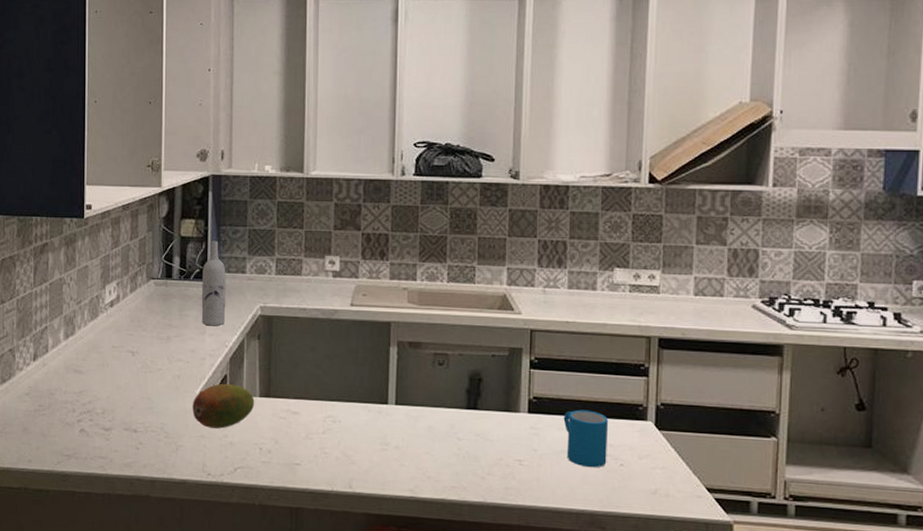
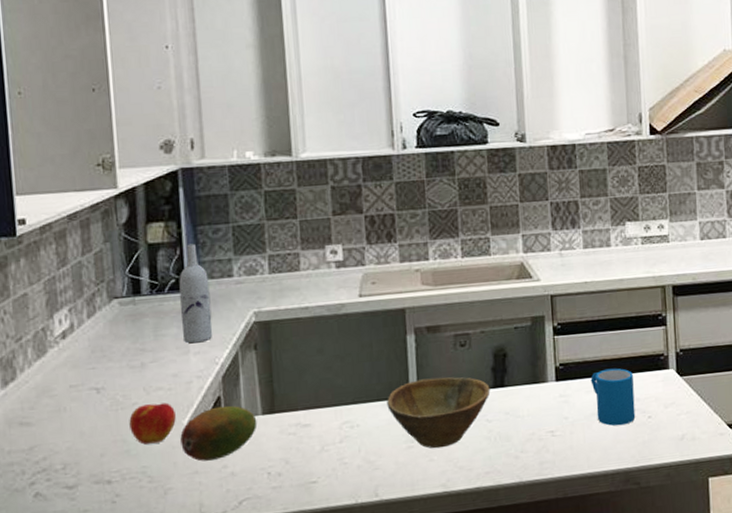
apple: none [154,372,190,406] -> present [129,402,176,445]
bowl: none [367,389,463,456] -> present [387,377,491,449]

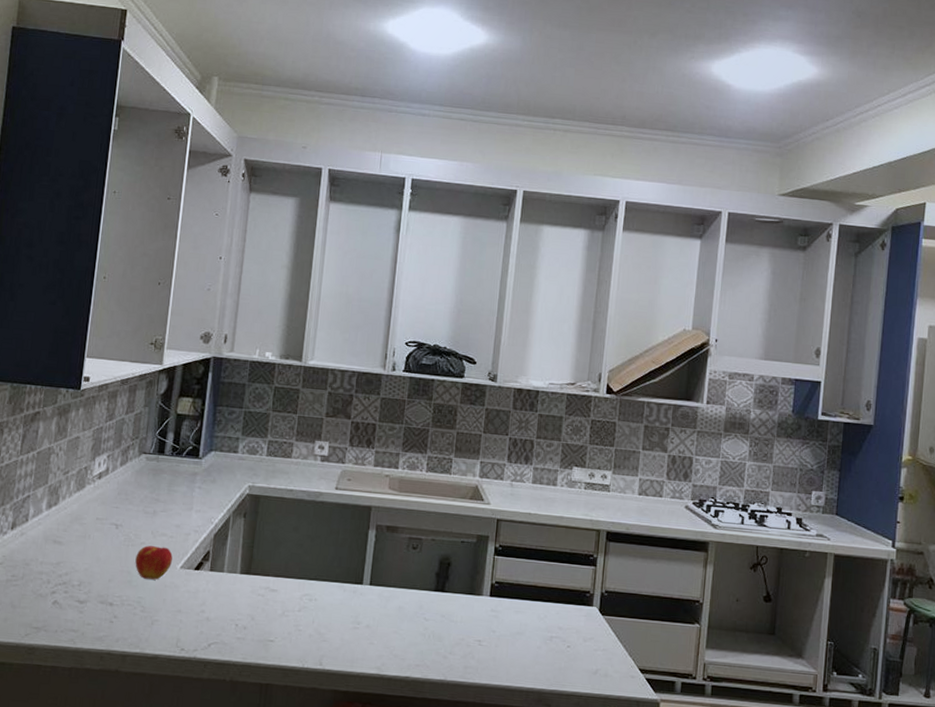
wine bottle: present [179,243,213,344] -> none [190,419,219,503]
fruit: present [180,405,258,462] -> none [171,559,235,604]
bowl: present [387,377,491,449] -> none [342,570,432,635]
mug: present [590,368,636,426] -> none [520,594,559,649]

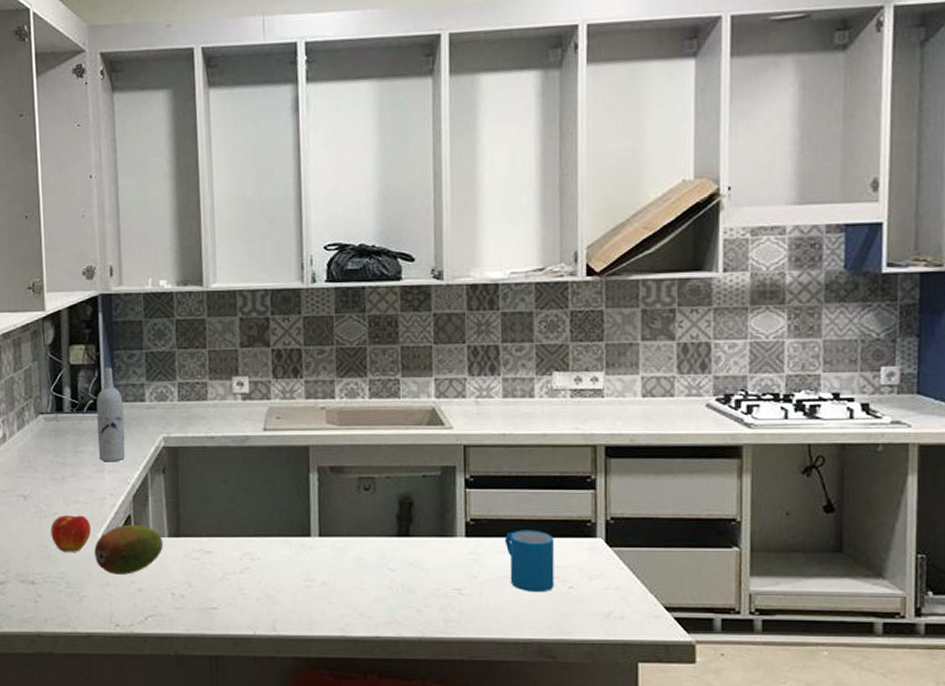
fruit: none [171,559,235,604] -> present [94,524,164,574]
wine bottle: none [190,419,219,503] -> present [96,367,126,462]
mug: none [520,594,559,649] -> present [504,530,555,593]

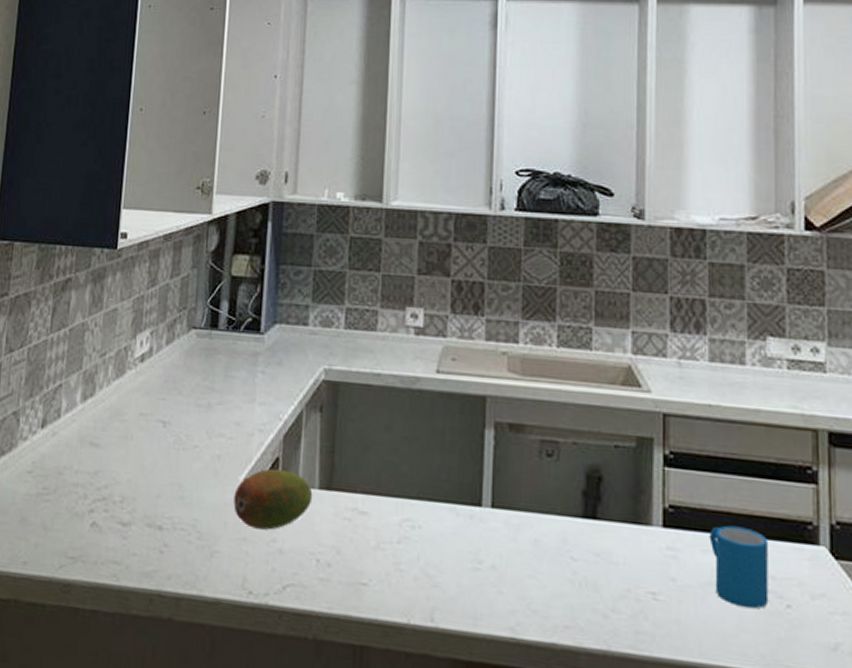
apple: present [50,515,91,552] -> none [187,450,233,496]
wine bottle: present [96,367,126,462] -> none [251,282,284,393]

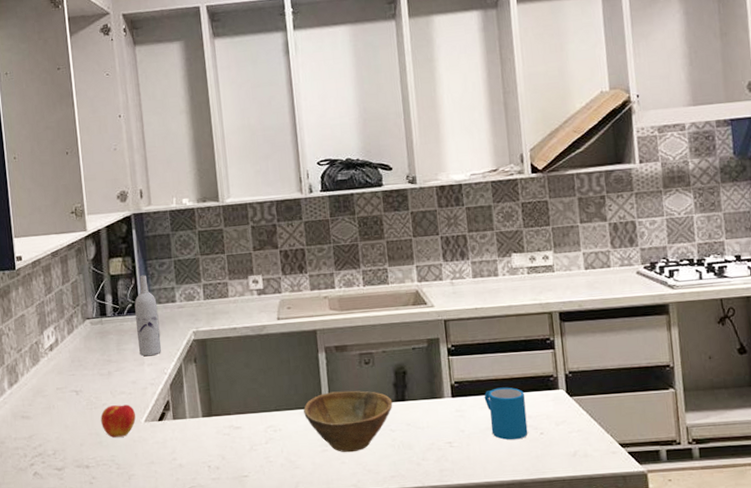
apple: none [187,450,233,496] -> present [100,404,136,438]
fruit: present [233,468,313,530] -> none [139,408,199,454]
wine bottle: none [251,282,284,393] -> present [134,275,162,357]
bowl: none [455,486,579,580] -> present [303,390,393,453]

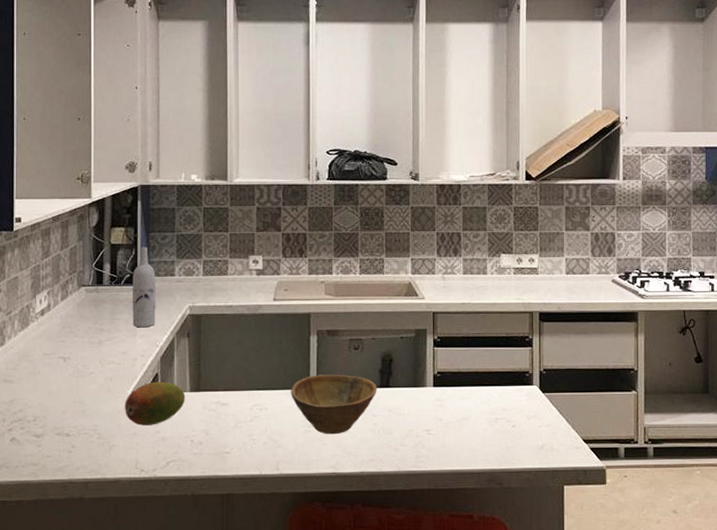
apple: present [100,404,136,438] -> none [86,374,122,407]
fruit: none [139,408,199,454] -> present [125,381,186,426]
mug: present [484,387,528,440] -> none [463,380,501,431]

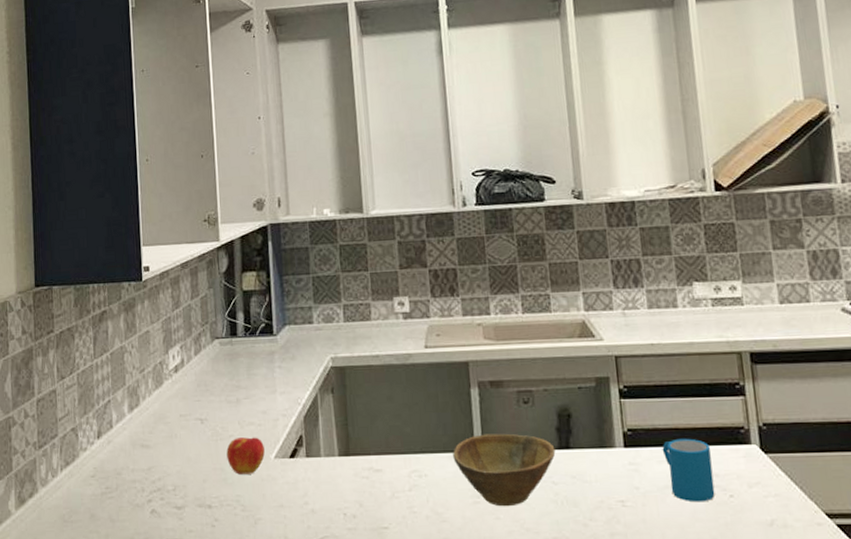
apple: none [86,374,122,407] -> present [226,437,265,475]
fruit: present [125,381,186,426] -> none [268,444,335,496]
wine bottle: present [132,246,156,328] -> none [268,291,296,384]
mug: none [463,380,501,431] -> present [662,438,715,503]

